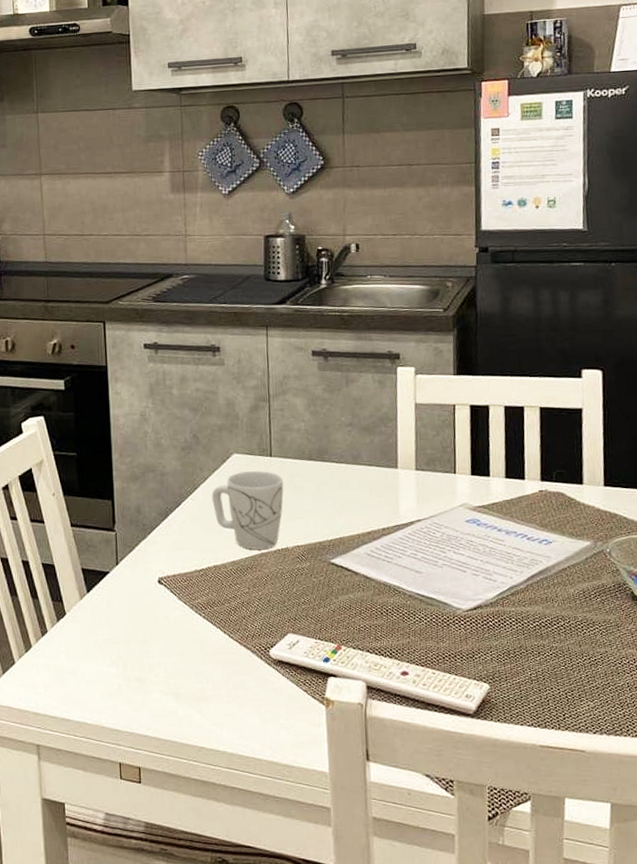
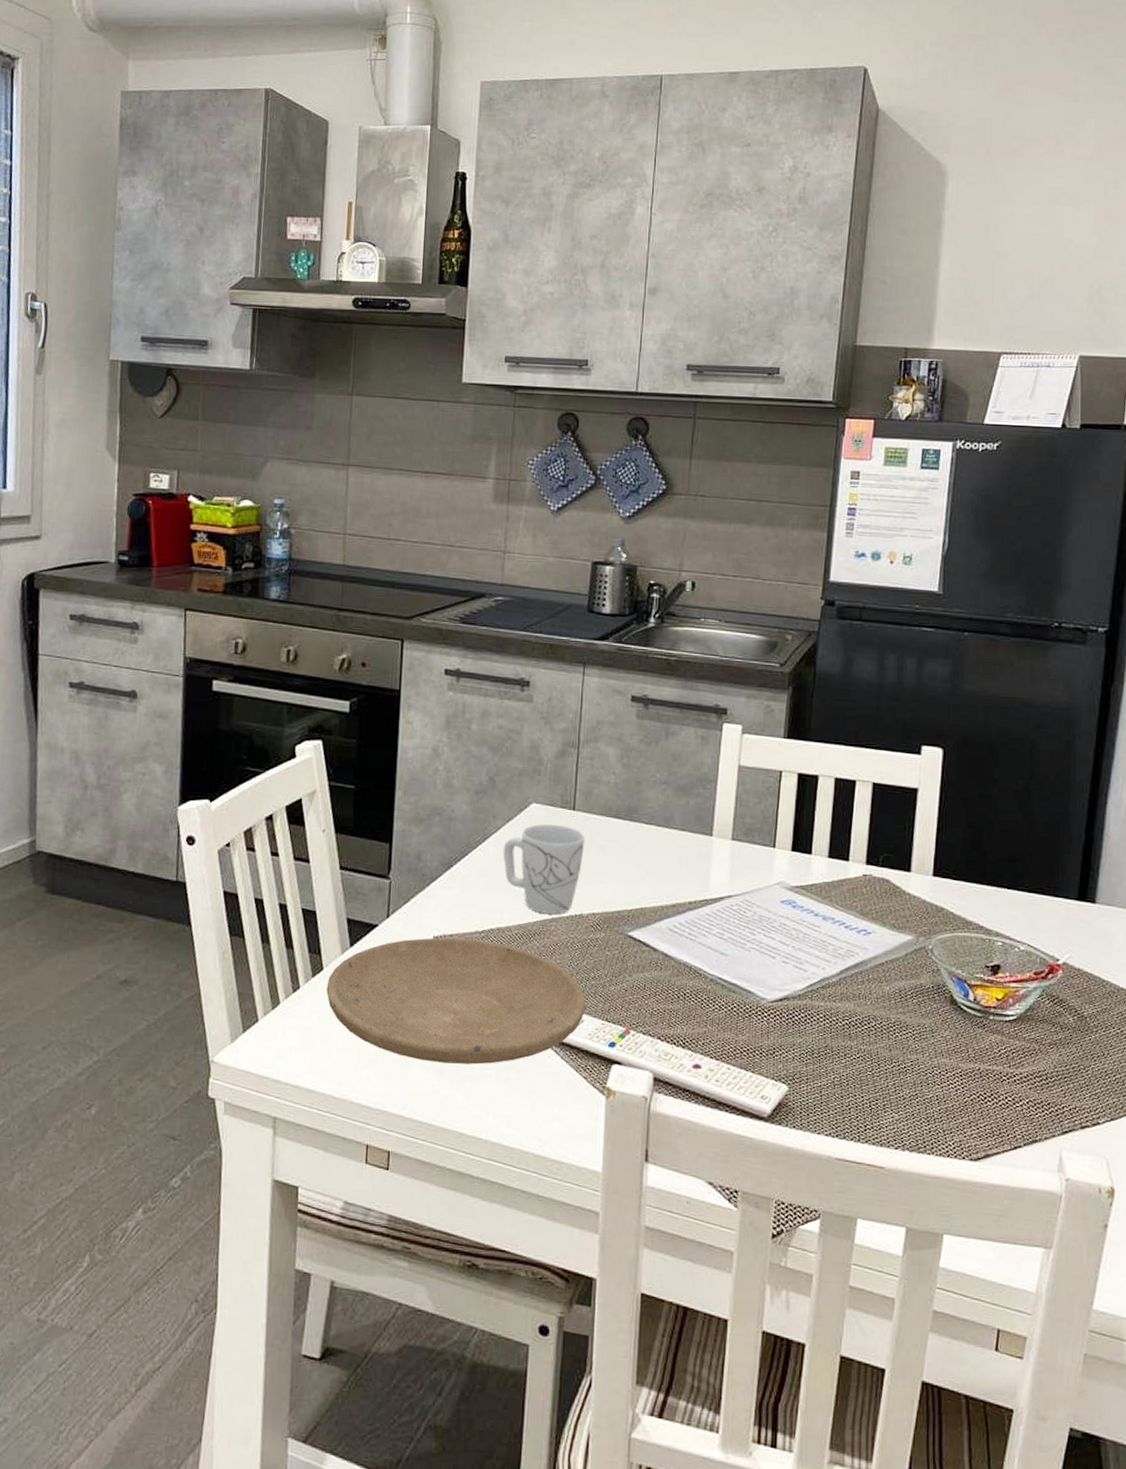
plate: none [70,577,300,687] -> present [326,937,586,1065]

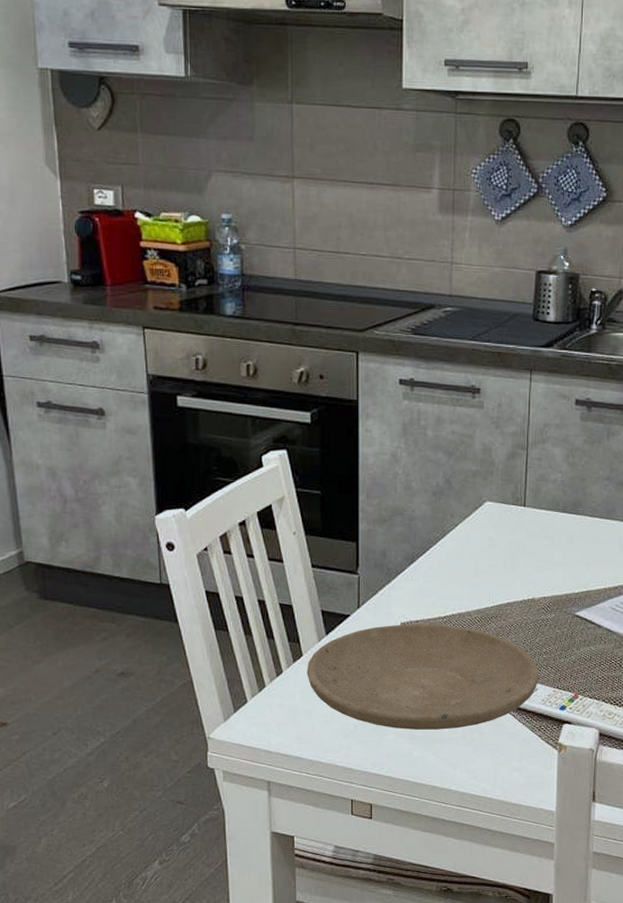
mug: present [503,824,585,914] -> none [461,520,536,599]

